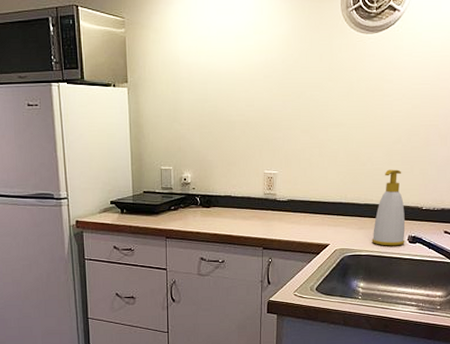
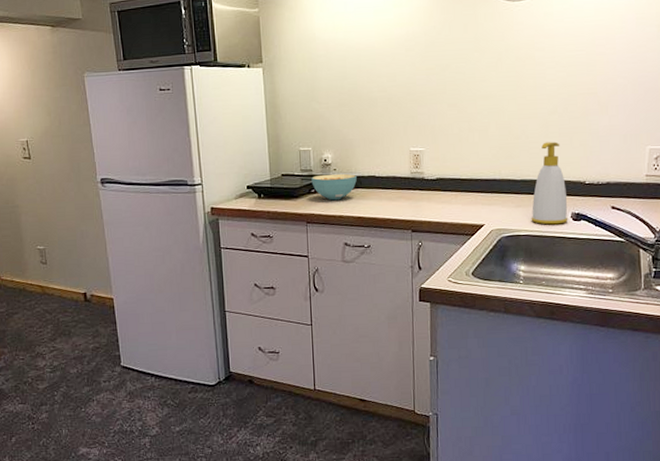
cereal bowl: none [171,192,214,218] -> present [311,173,357,201]

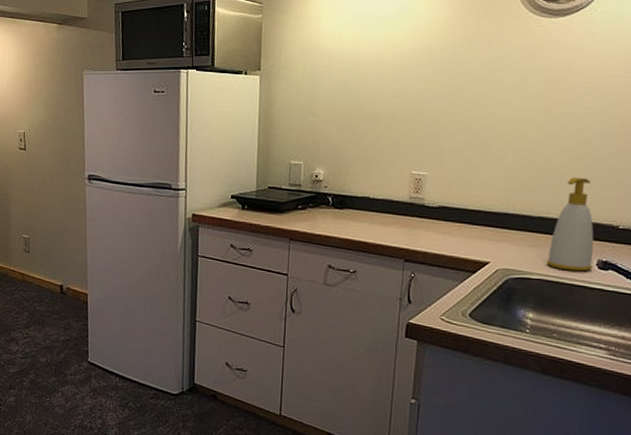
cereal bowl: present [311,173,357,201] -> none [299,191,349,220]

